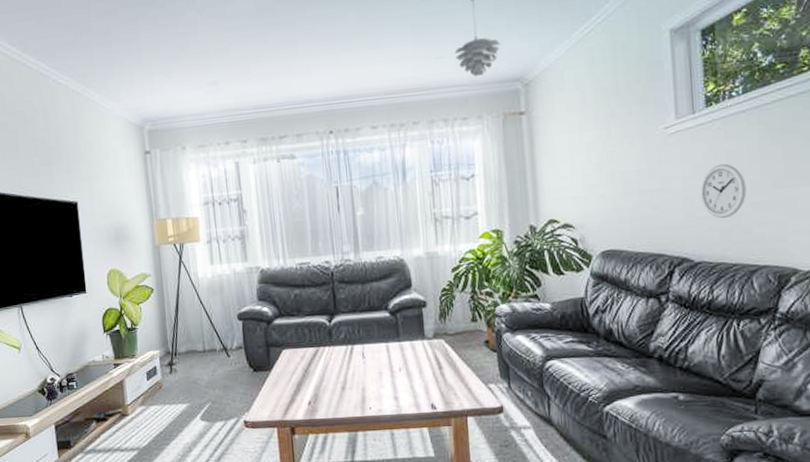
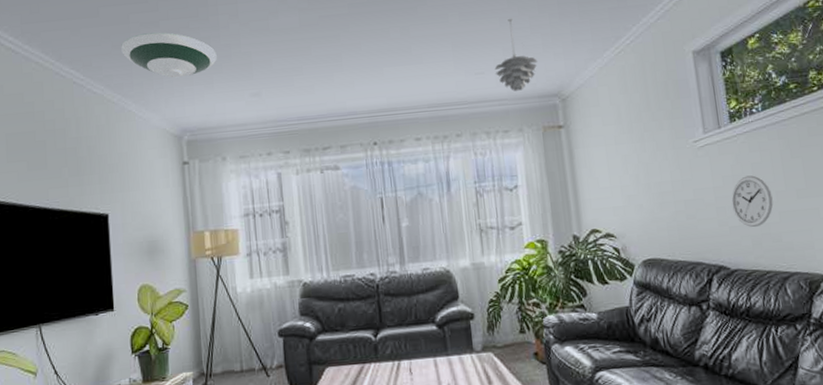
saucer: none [83,21,175,68] -> present [121,32,217,78]

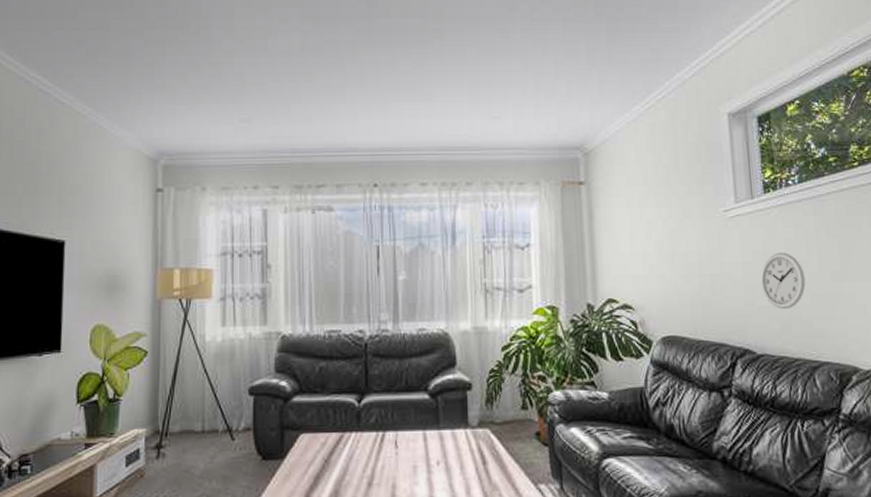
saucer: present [121,32,217,78] -> none [98,42,206,94]
pendant light: present [494,18,538,91] -> none [513,60,561,140]

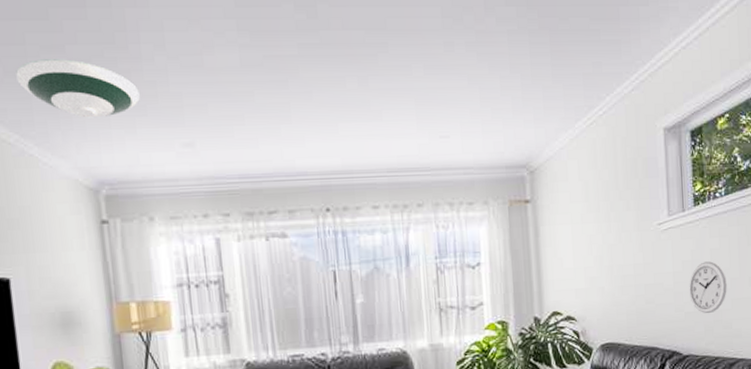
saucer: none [98,42,206,94] -> present [16,59,140,118]

